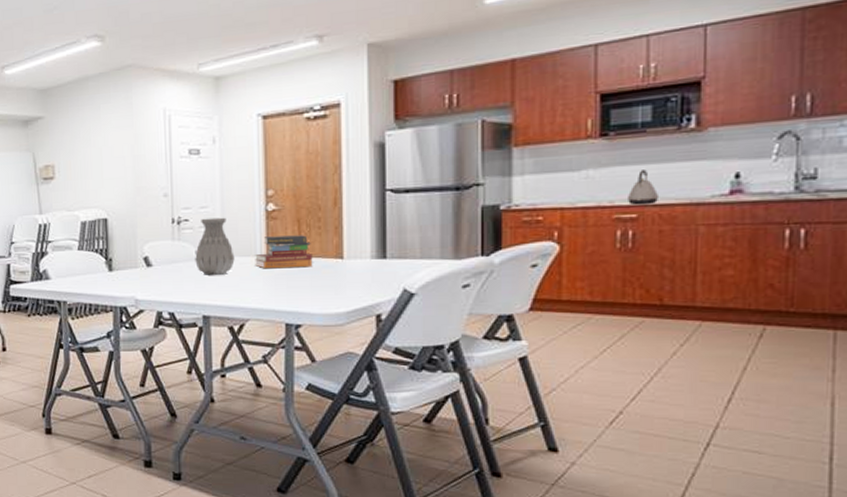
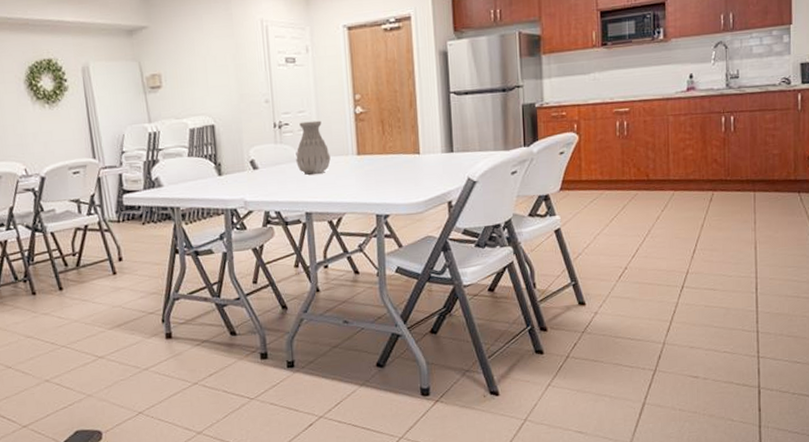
books: present [255,235,313,269] -> none [347,134,396,167]
kettle: present [626,170,660,206] -> none [621,72,643,101]

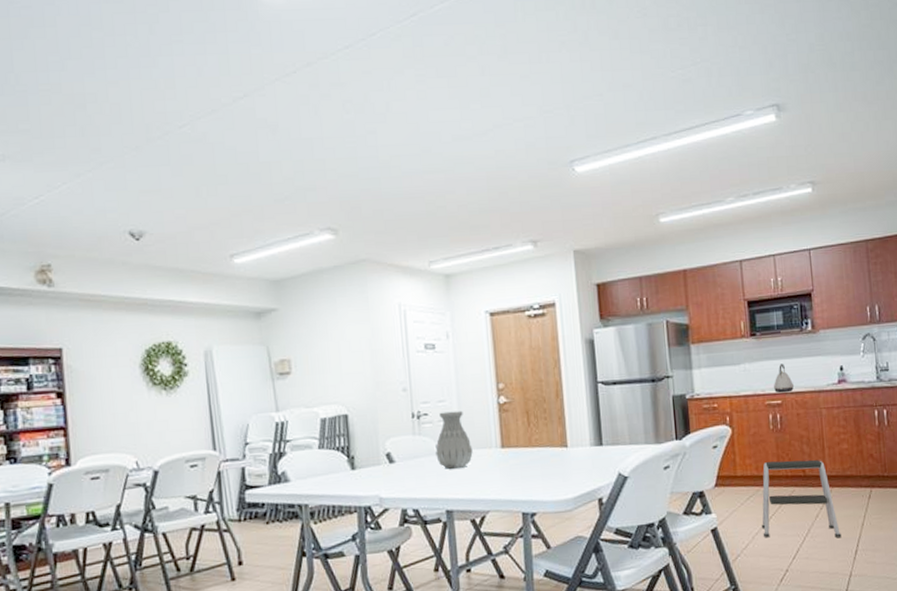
step stool: none [604,164,681,239] -> present [762,459,842,538]
kettle: none [621,72,643,101] -> present [773,364,795,393]

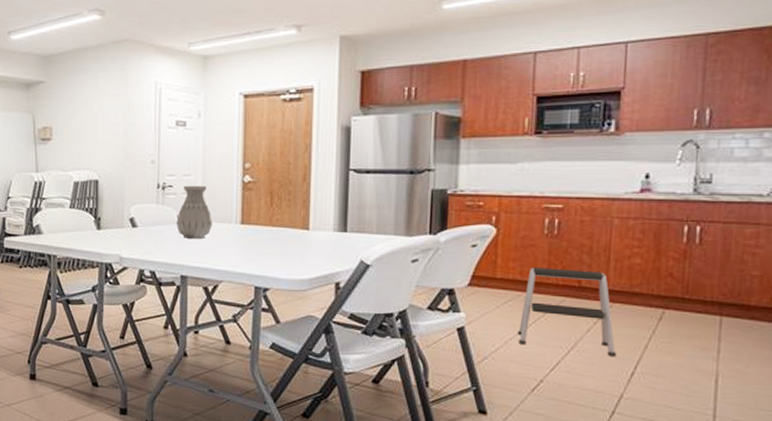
kettle: present [773,364,795,393] -> none [554,166,583,197]

